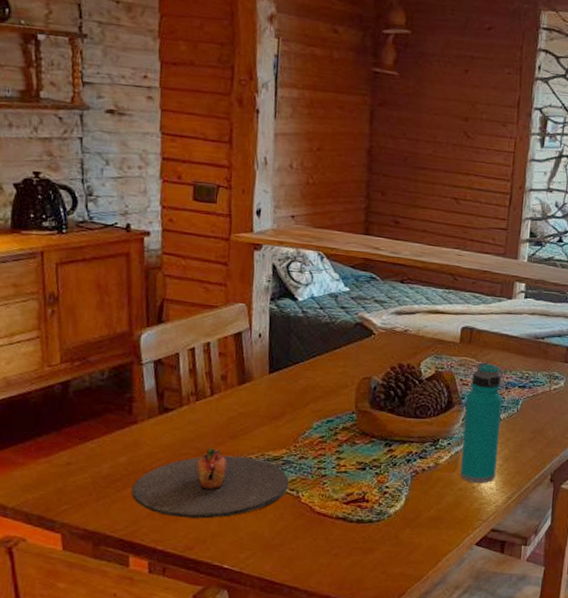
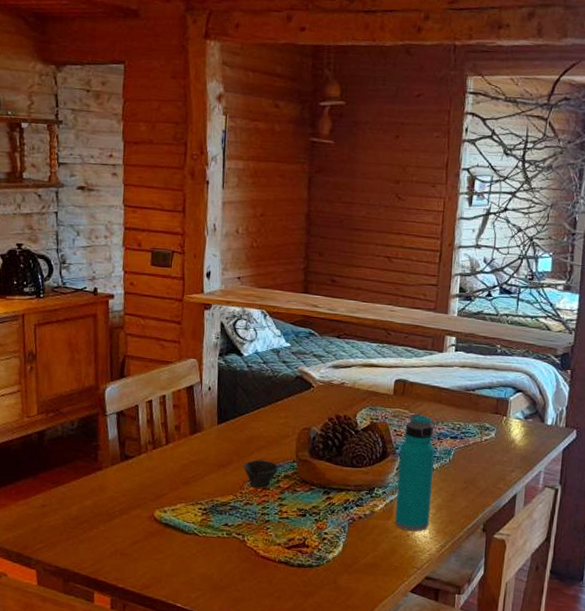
plate: present [131,447,289,519] -> none [96,492,236,560]
cup: none [297,411,337,442] -> present [243,459,279,489]

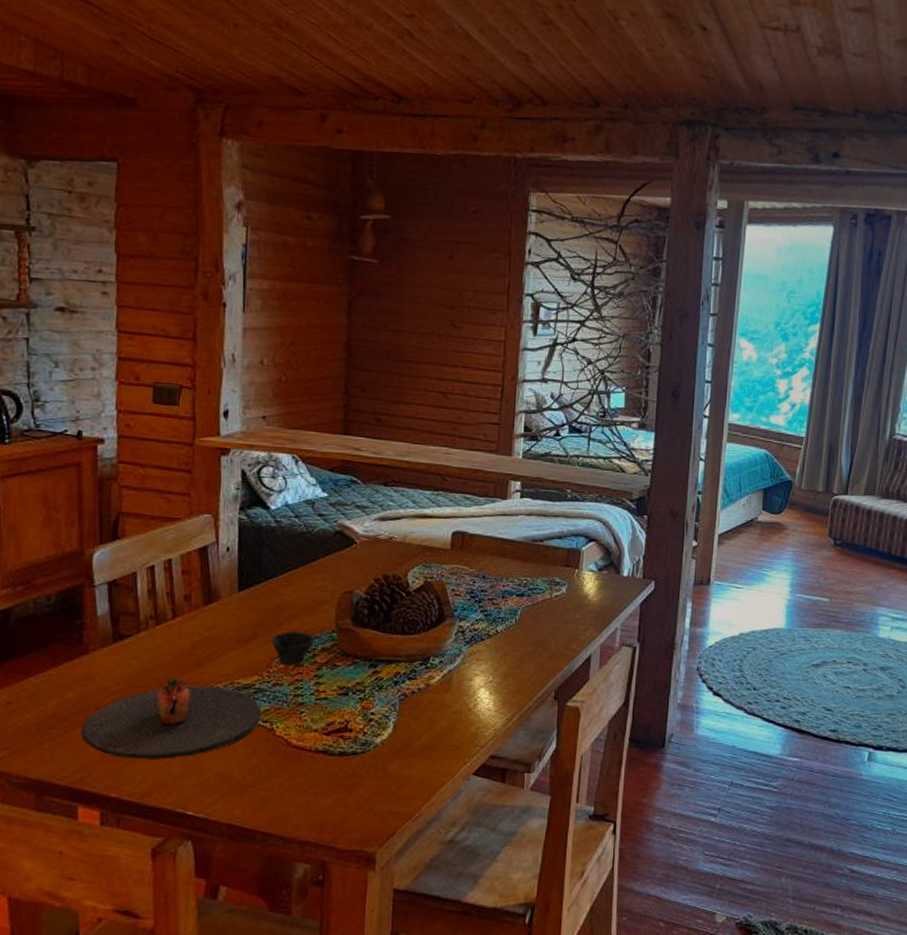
plate: none [96,492,236,560] -> present [81,677,262,759]
water bottle: present [395,413,436,532] -> none [454,570,500,705]

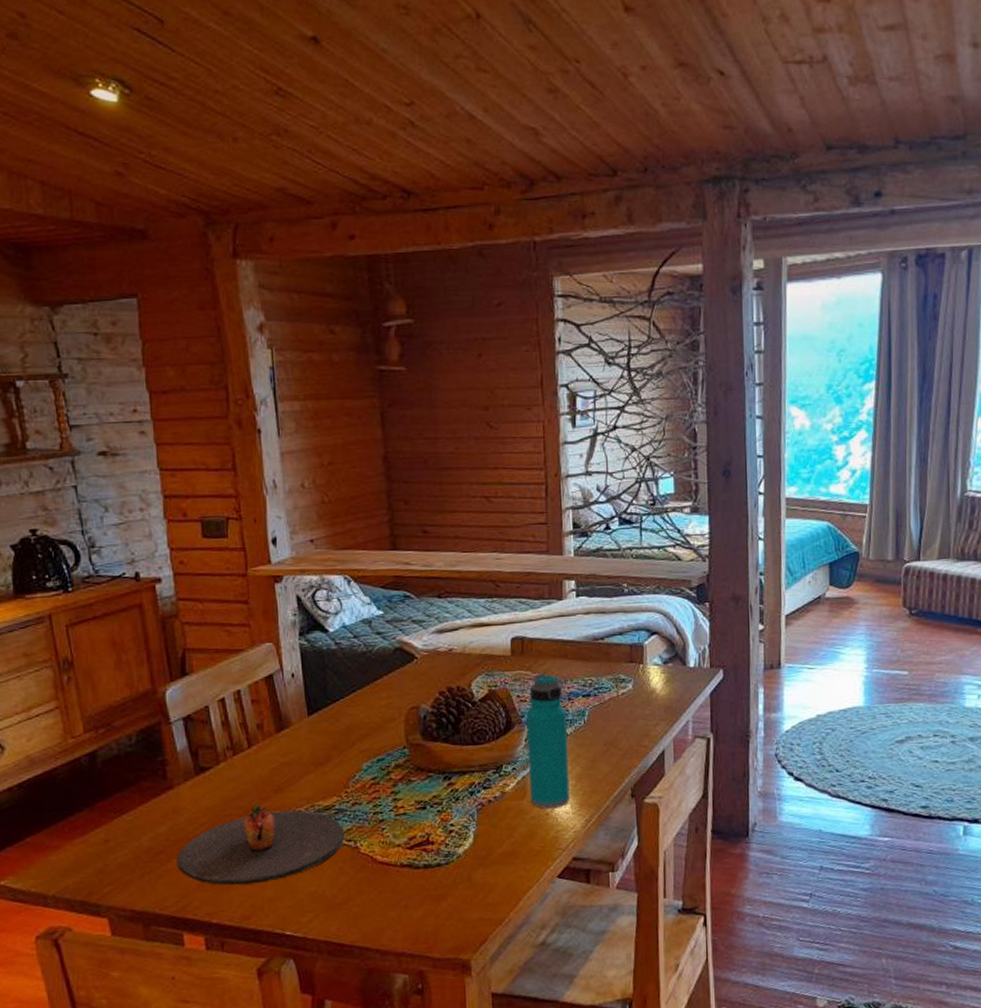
cup: present [270,631,315,666] -> none [344,750,388,785]
water bottle: none [454,570,500,705] -> present [526,673,570,809]

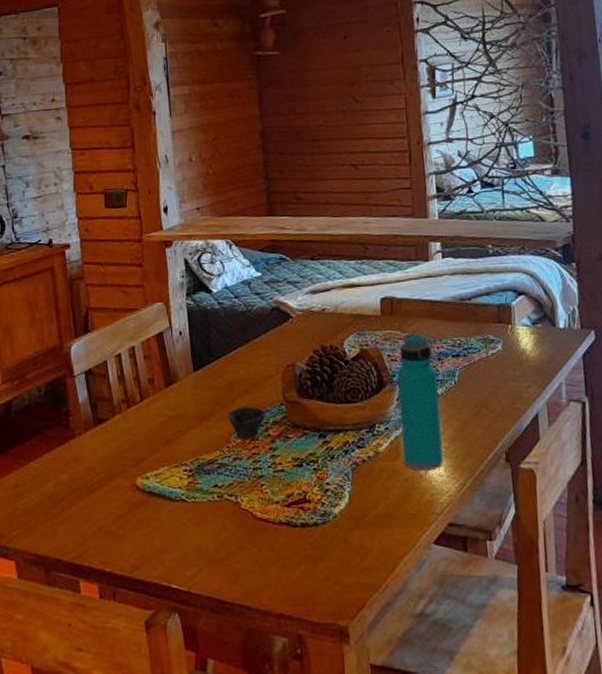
plate: present [177,804,345,886] -> none [76,456,226,535]
cup: none [344,750,388,785] -> present [226,406,266,440]

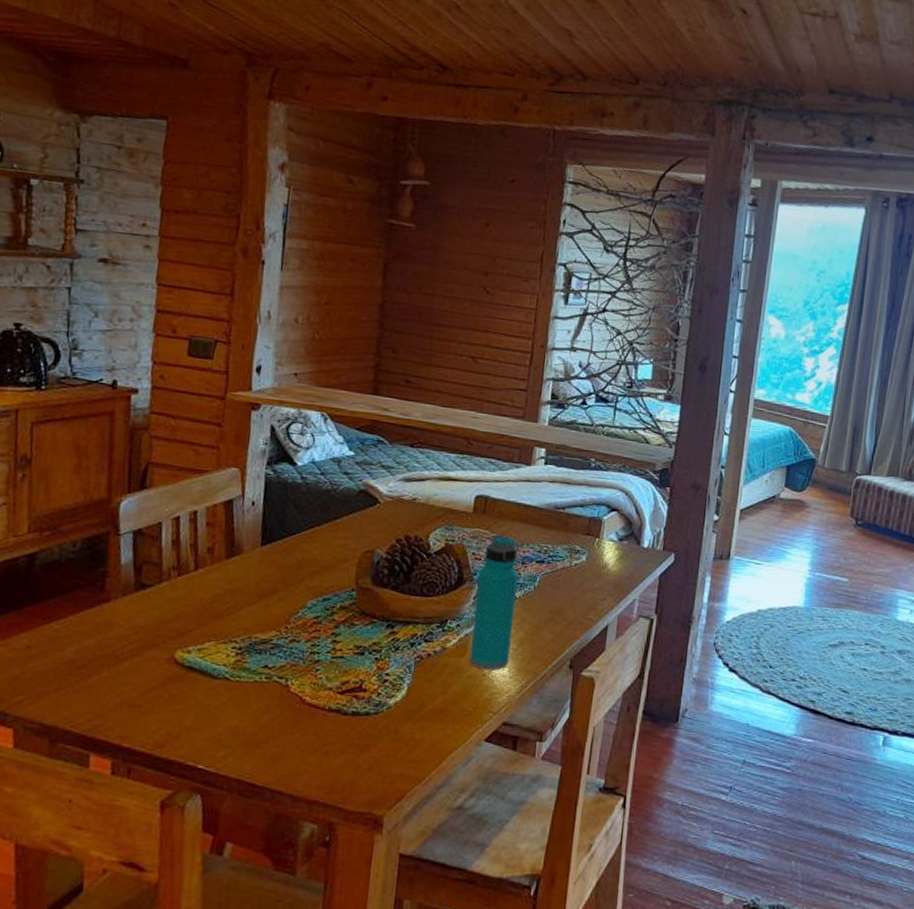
cup: present [226,406,266,440] -> none [290,588,334,623]

